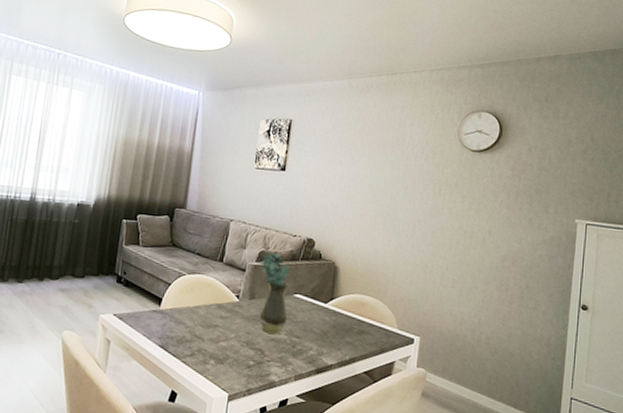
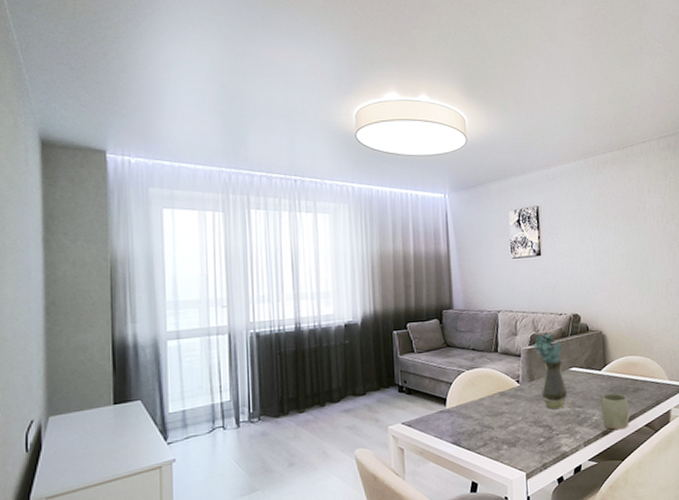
mug: none [318,329,351,371] -> present [601,393,630,430]

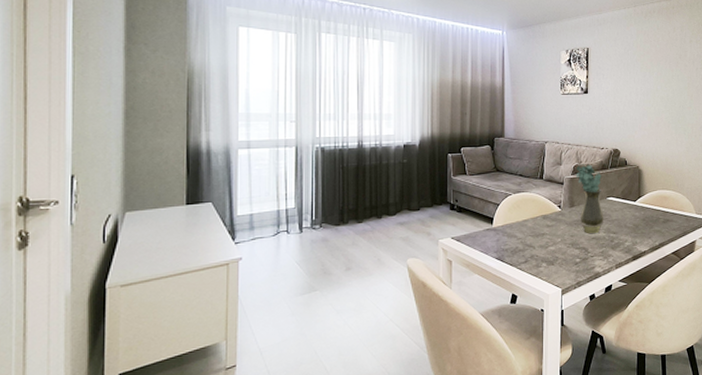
mug: present [601,393,630,430] -> none [633,222,658,255]

